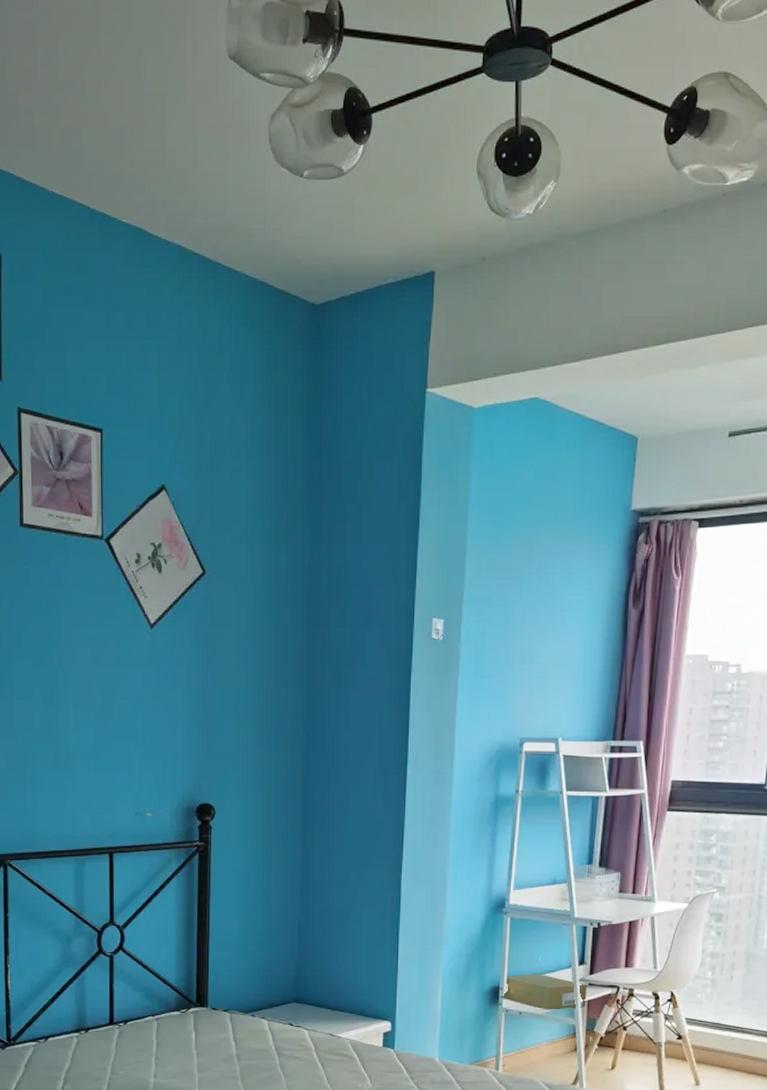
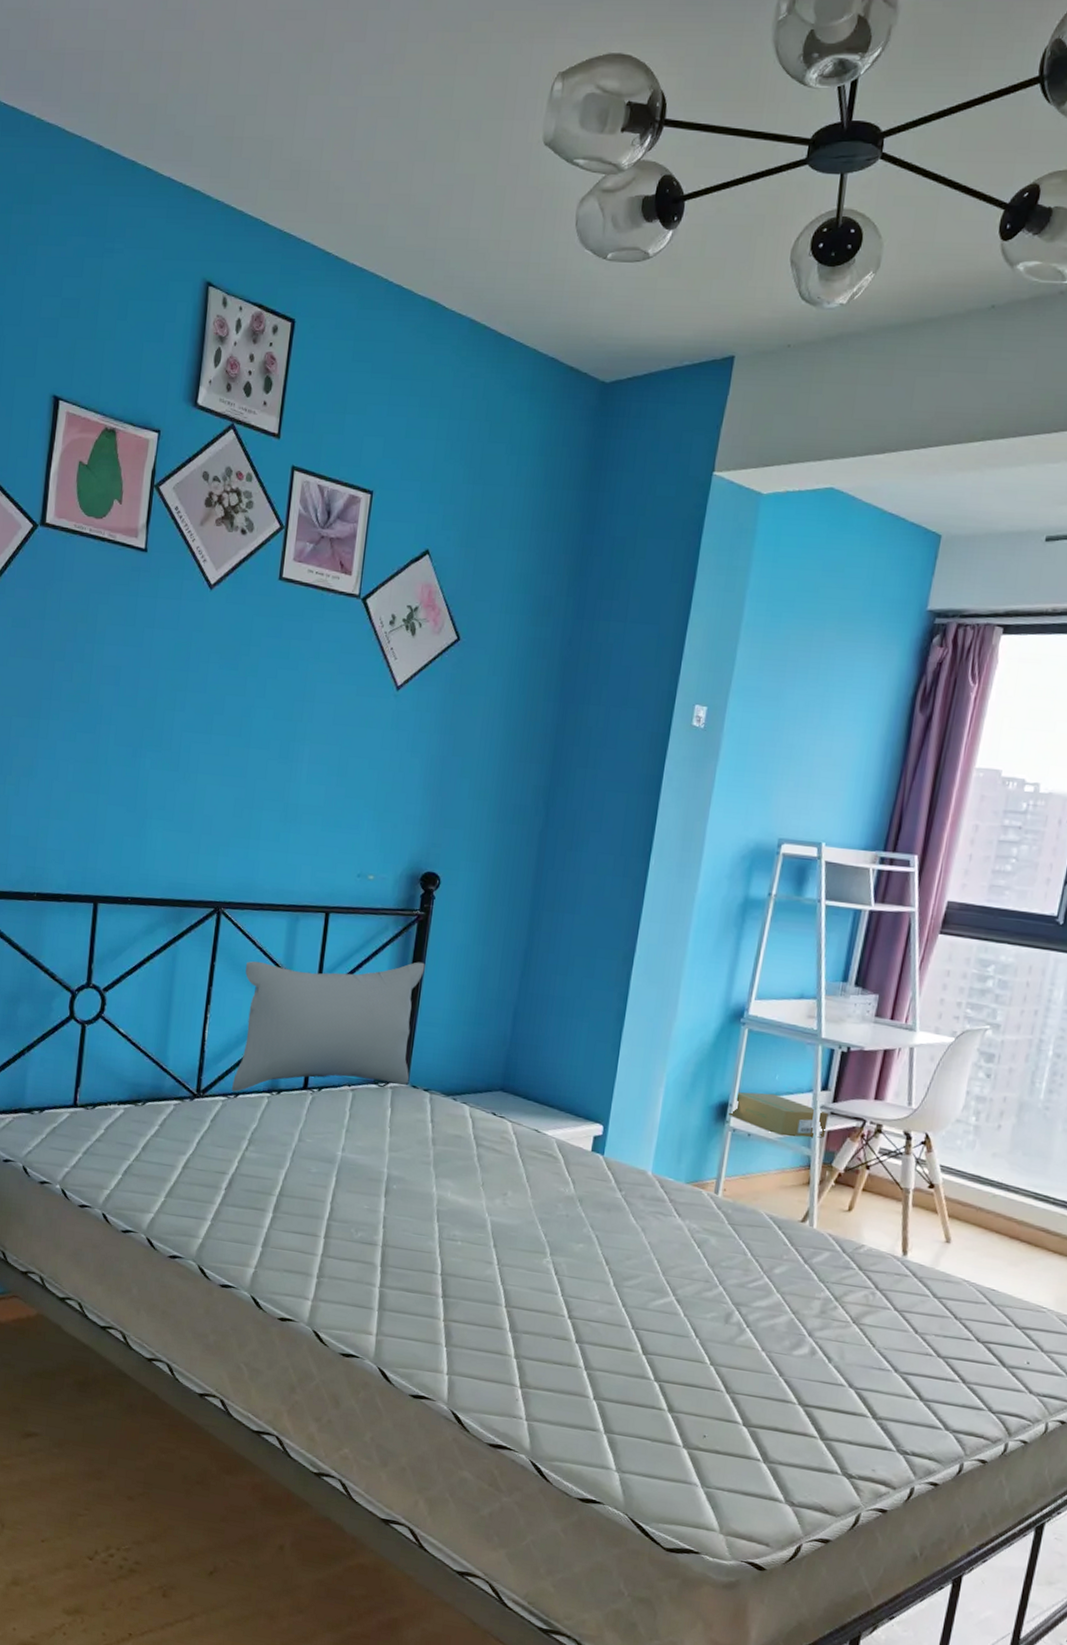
cushion: none [38,890,210,1035] -> present [232,961,425,1092]

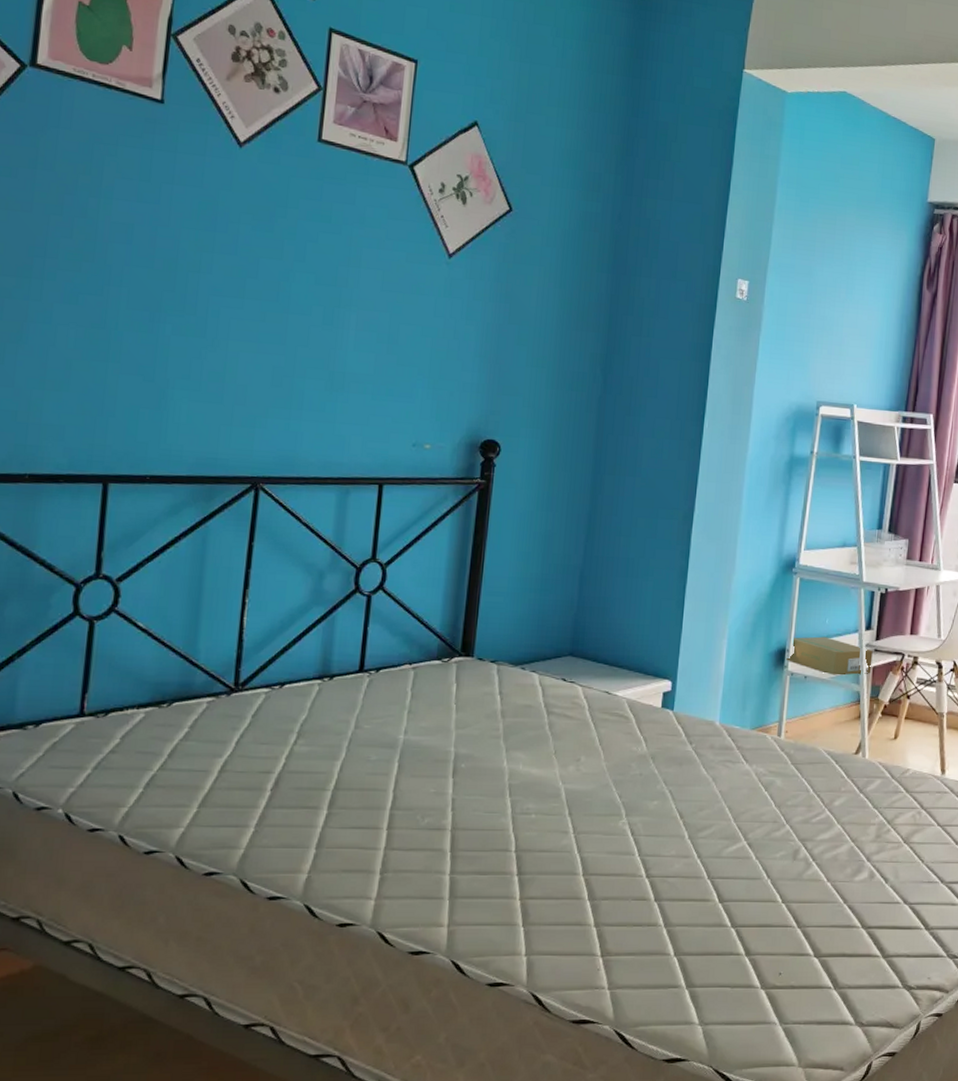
cushion: present [232,961,425,1092] -> none [276,531,488,681]

